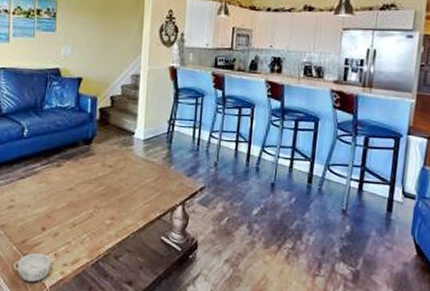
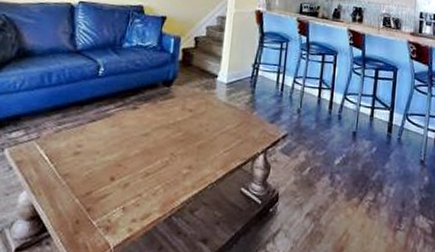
decorative bowl: present [14,253,52,282] -> none [74,206,118,241]

